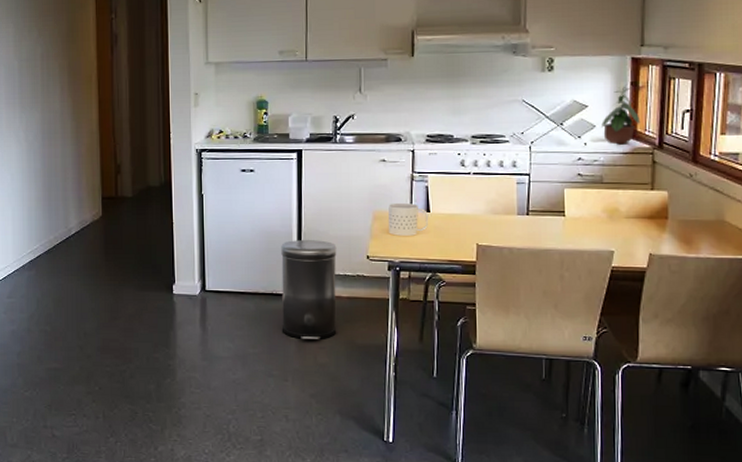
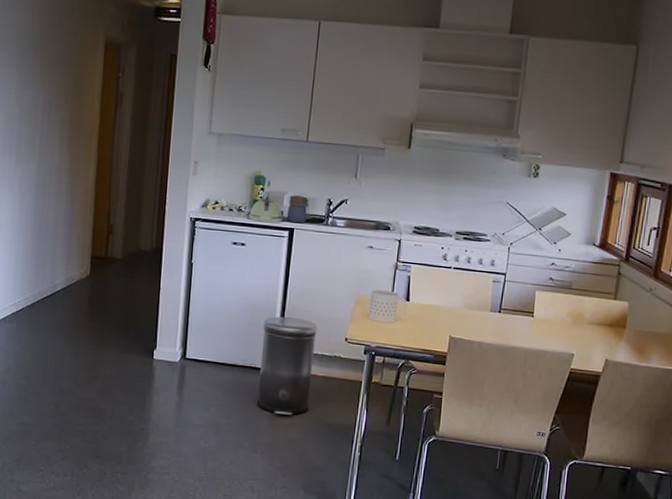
kettle: none [254,103,291,147] -> present [248,180,284,224]
jar: none [293,115,316,144] -> present [286,195,311,224]
potted plant: present [601,84,641,145] -> none [576,197,612,255]

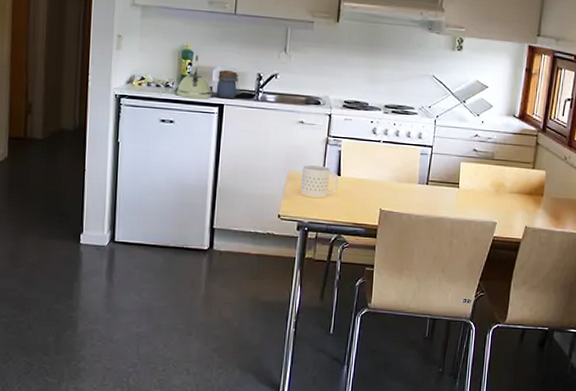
pedal bin: present [257,316,318,416] -> none [190,195,250,296]

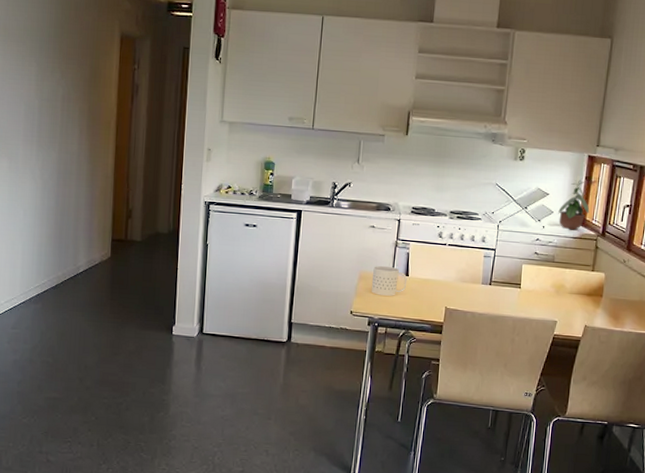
kettle: present [175,54,213,100] -> none [258,165,292,207]
jar: present [216,69,240,99] -> none [295,179,317,206]
potted plant: none [498,70,530,126] -> present [558,178,590,231]

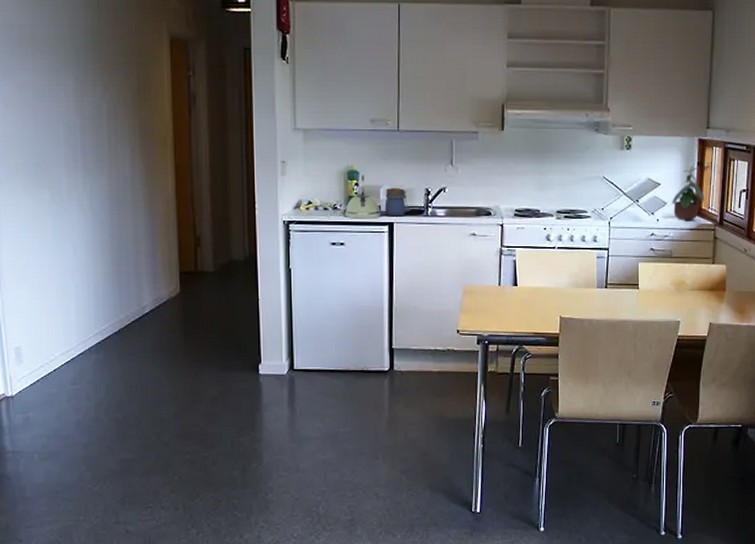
kettle: none [258,165,292,207] -> present [344,174,382,220]
jar: none [295,179,317,206] -> present [384,187,408,217]
mug: present [371,265,408,297] -> none [477,276,516,311]

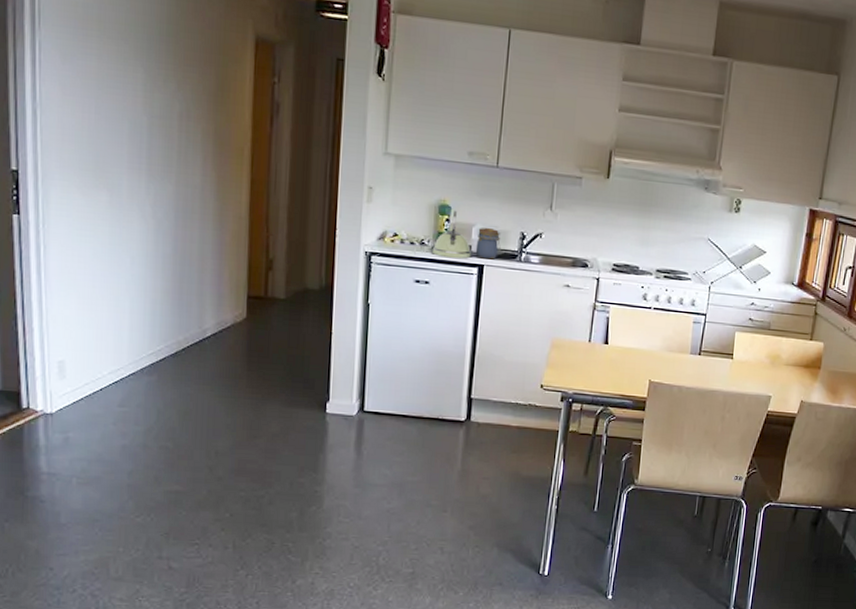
potted plant: present [672,164,705,221] -> none [775,235,810,294]

